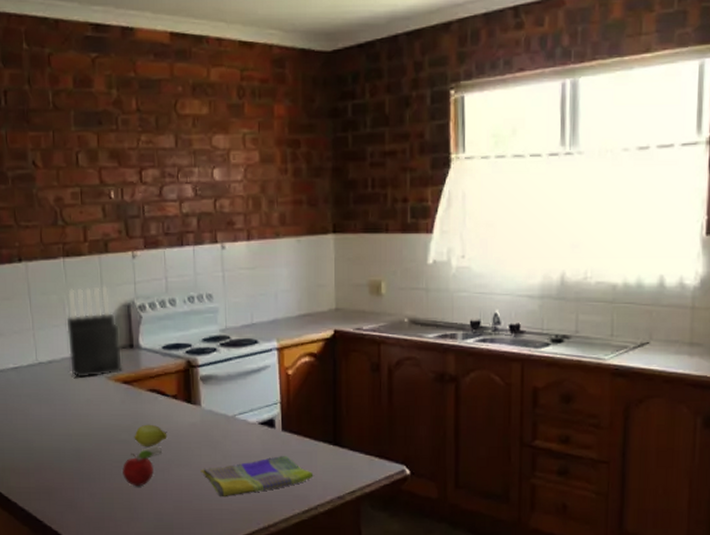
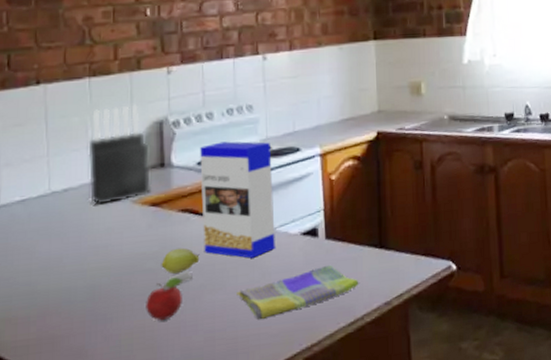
cereal box: none [165,328,235,441] -> present [200,141,275,259]

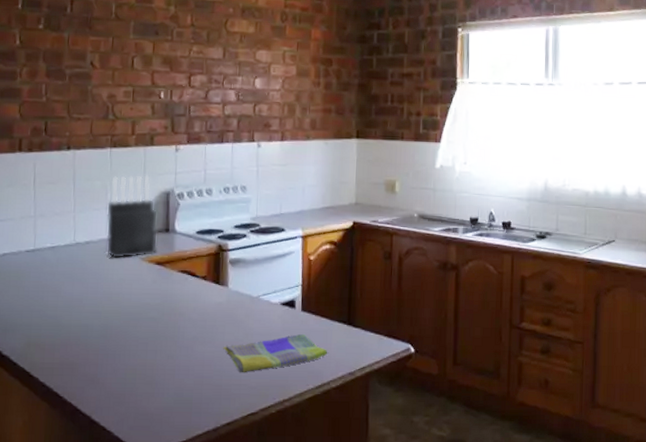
fruit: present [146,269,193,321] -> none [148,322,187,363]
fruit: present [161,247,200,274] -> none [162,303,194,324]
cereal box: present [200,141,275,259] -> none [198,216,260,319]

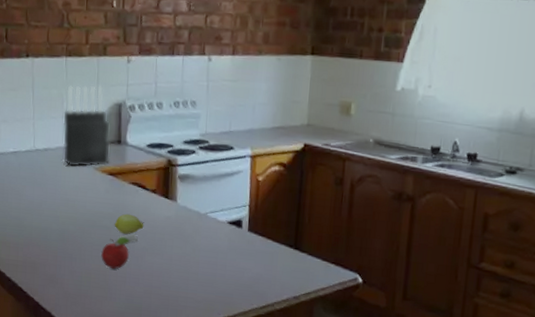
fruit: none [148,322,187,363] -> present [101,232,138,270]
fruit: none [162,303,194,324] -> present [114,213,144,234]
dish towel: present [223,333,328,372] -> none [171,253,273,286]

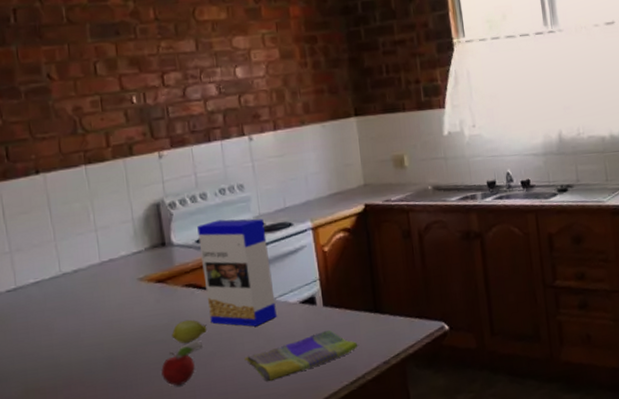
knife block: present [62,85,111,168] -> none [92,188,156,284]
cereal box: none [148,130,209,235] -> present [197,218,277,327]
dish towel: none [171,253,273,286] -> present [244,329,358,381]

